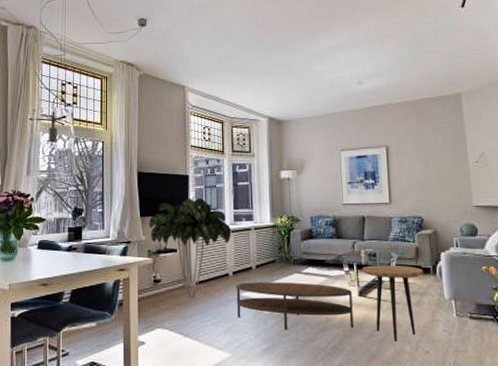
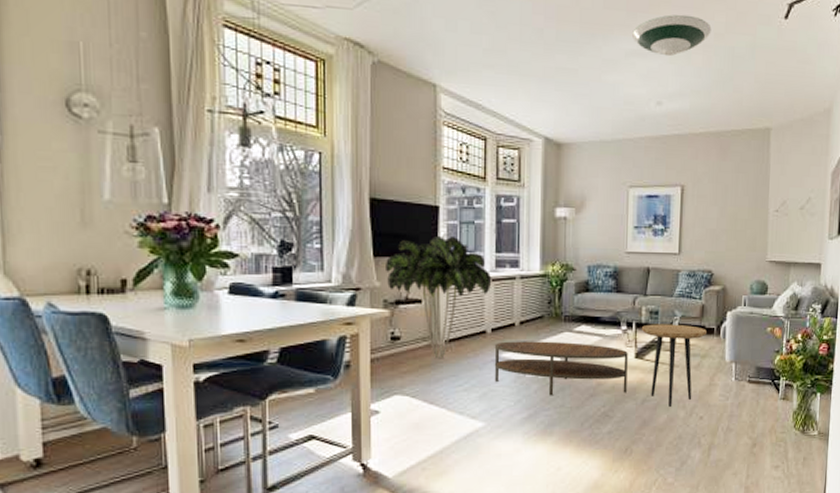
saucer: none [333,14,399,47] -> present [632,14,712,57]

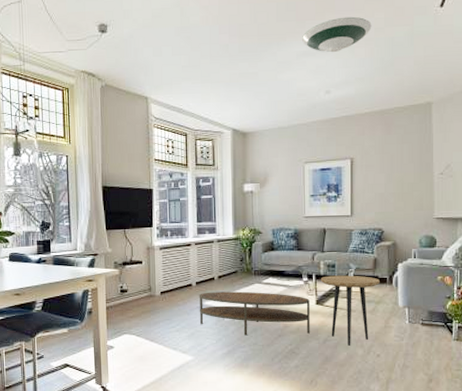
indoor plant: present [386,235,492,359] -> none [115,211,195,307]

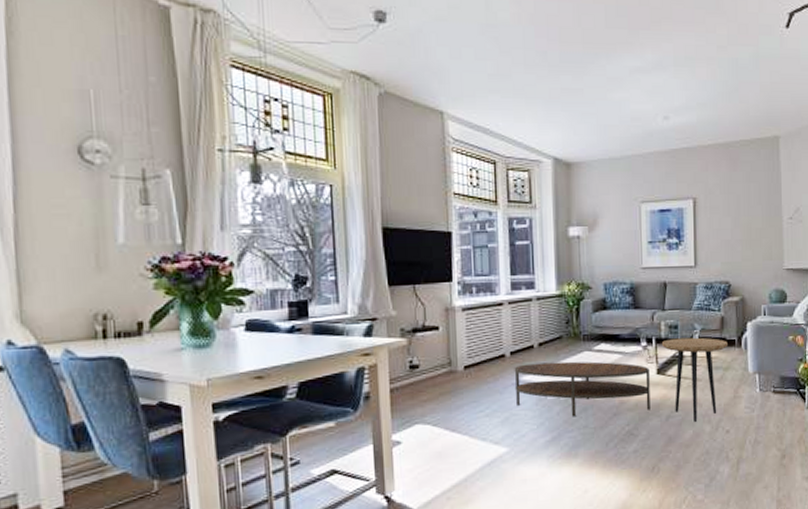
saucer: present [302,16,372,53] -> none [635,29,714,71]

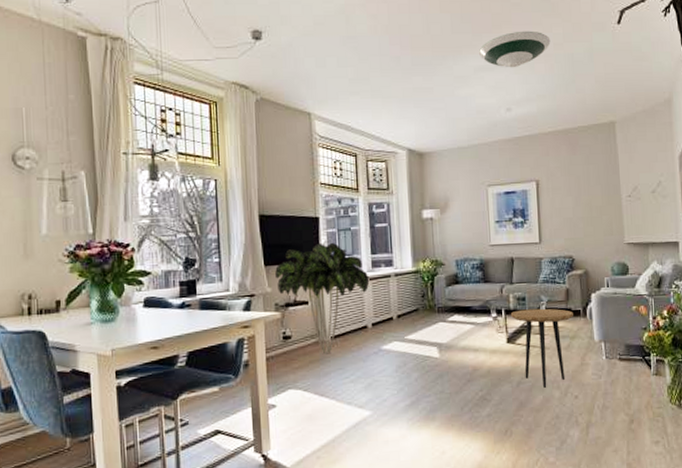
indoor plant: none [401,260,509,386] -> present [275,242,370,354]
coffee table: present [514,361,650,417] -> none [375,331,502,383]
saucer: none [635,29,714,71] -> present [479,30,551,68]

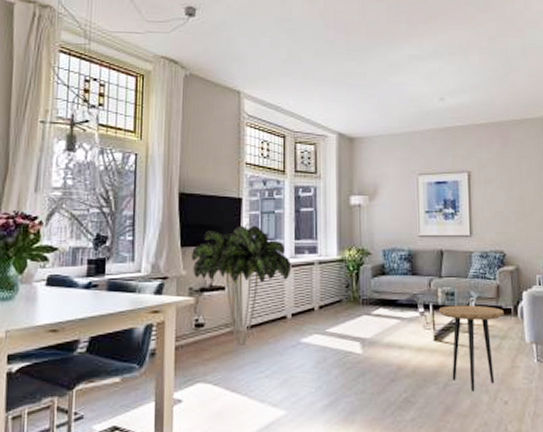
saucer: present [479,30,551,68] -> none [414,23,485,59]

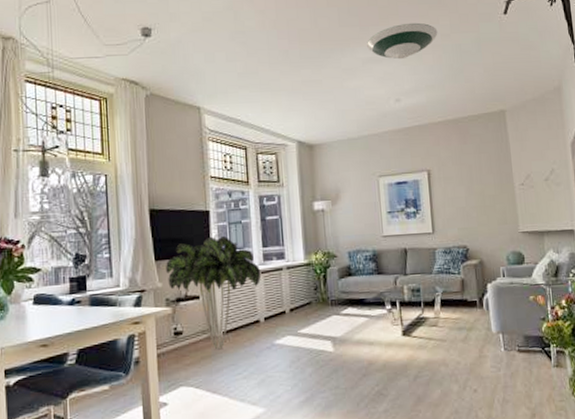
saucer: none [414,23,485,59] -> present [367,22,438,60]
side table: present [438,305,504,393] -> none [405,299,470,383]

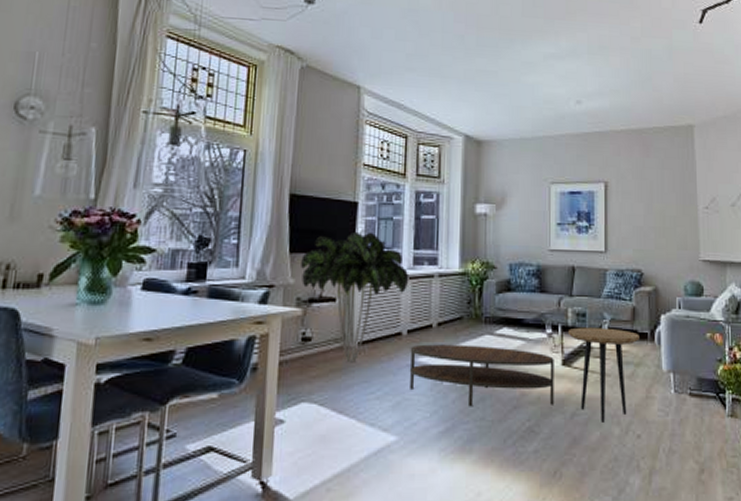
coffee table: none [268,325,398,378] -> present [409,344,554,407]
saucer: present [367,22,438,60] -> none [550,21,628,59]
side table: none [405,299,470,383] -> present [567,327,639,424]

